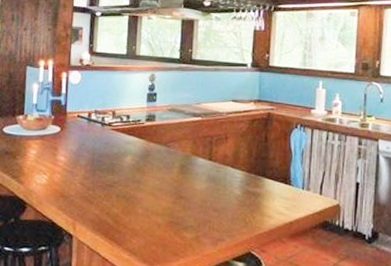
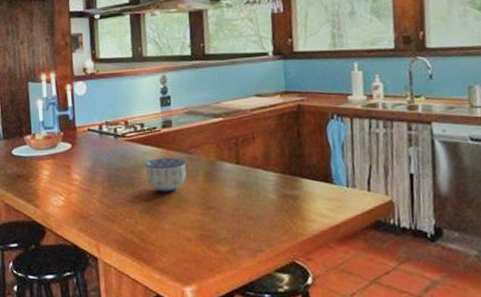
bowl: none [126,148,164,181] -> present [144,157,186,193]

